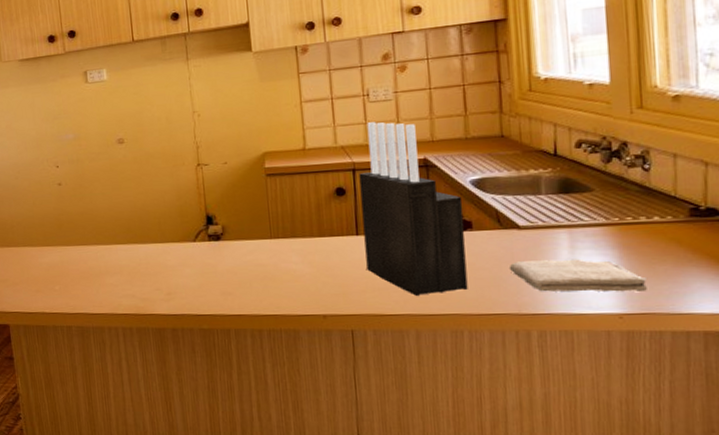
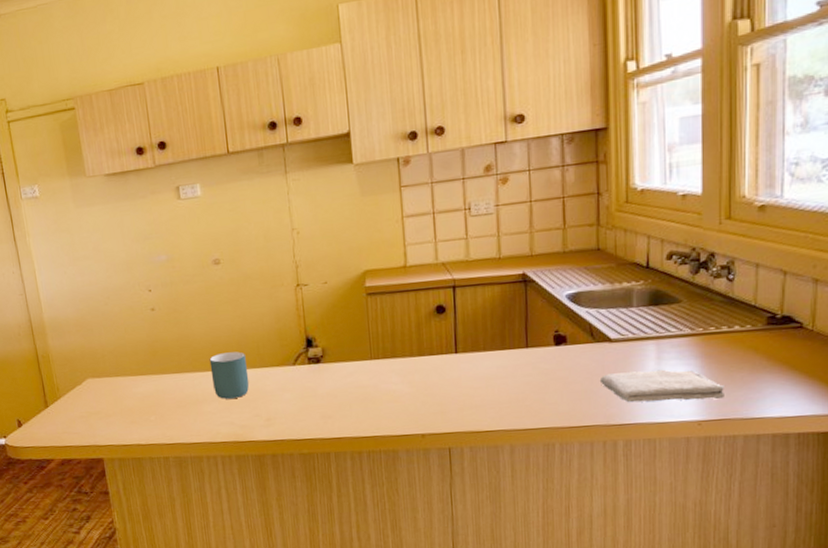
mug: none [112,227,151,272] -> present [209,351,250,399]
knife block: present [359,122,468,296] -> none [459,237,561,411]

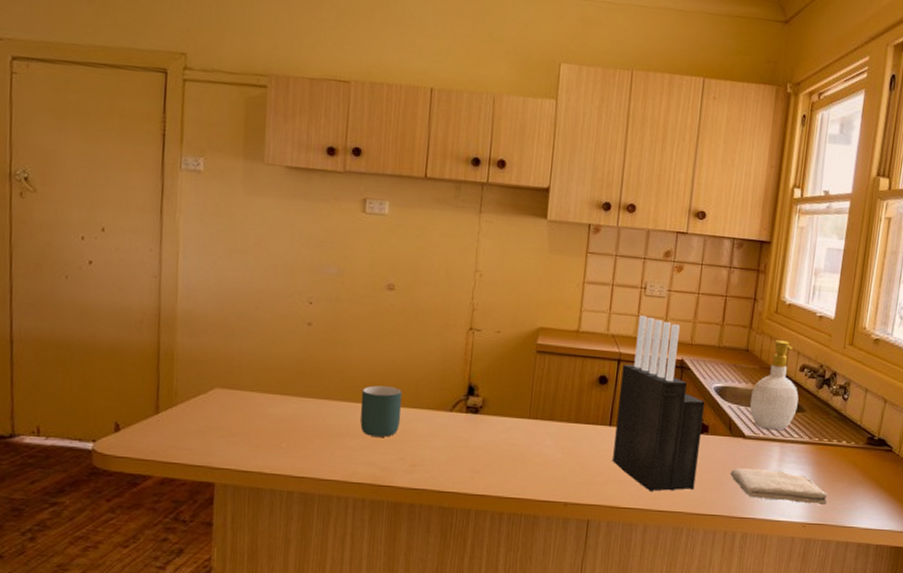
knife block: none [459,237,561,411] -> present [612,315,705,492]
soap bottle: none [610,230,670,329] -> present [750,340,799,430]

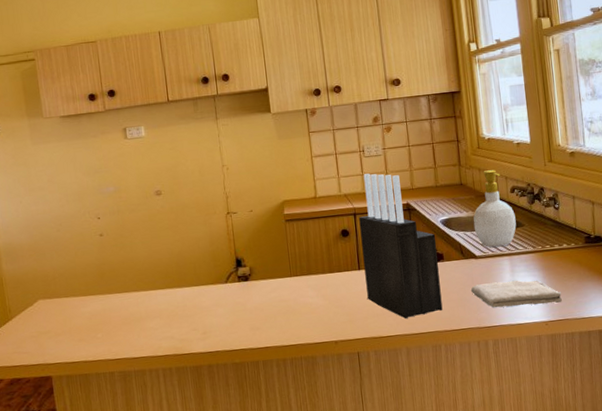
mug: present [360,385,402,437] -> none [152,272,188,316]

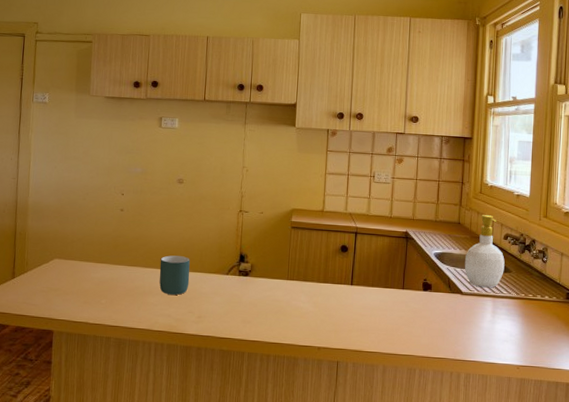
mug: none [152,272,188,316] -> present [159,255,190,295]
knife block: present [359,173,443,319] -> none [355,198,428,338]
washcloth: present [470,280,562,308] -> none [452,319,536,350]

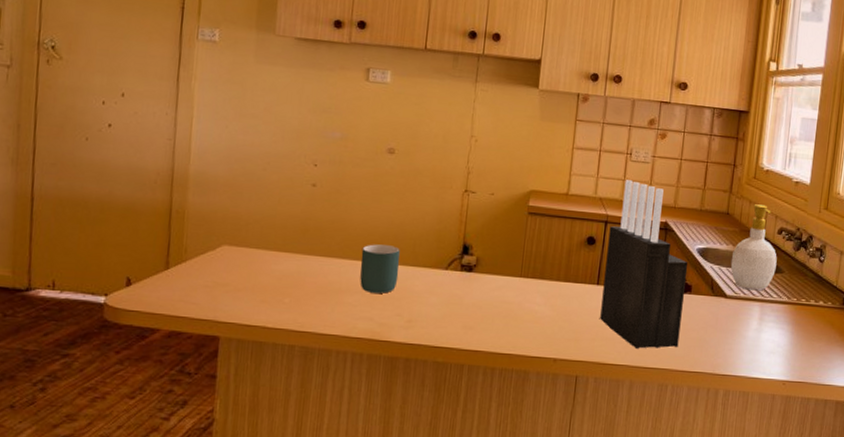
knife block: none [355,198,428,338] -> present [600,180,688,349]

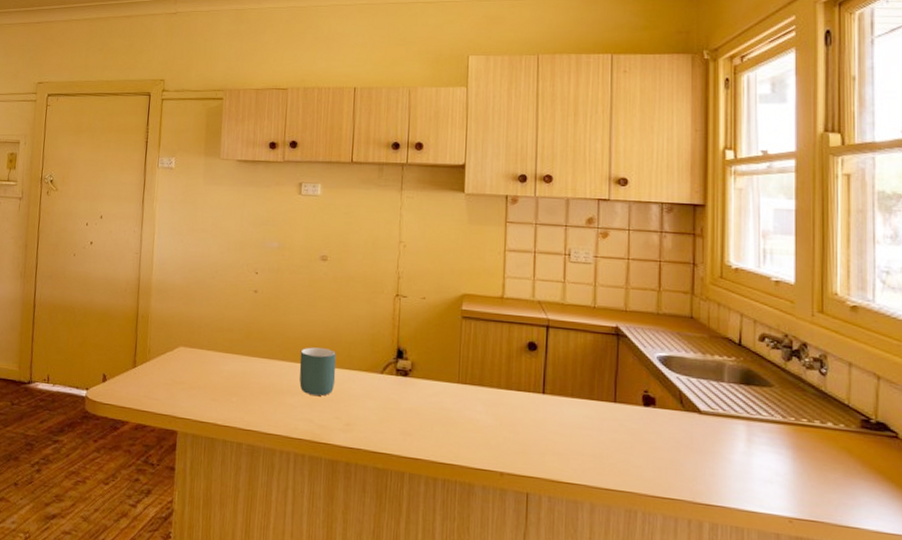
knife block: present [600,180,688,349] -> none [549,282,649,469]
soap bottle: present [730,204,777,291] -> none [701,307,762,406]

